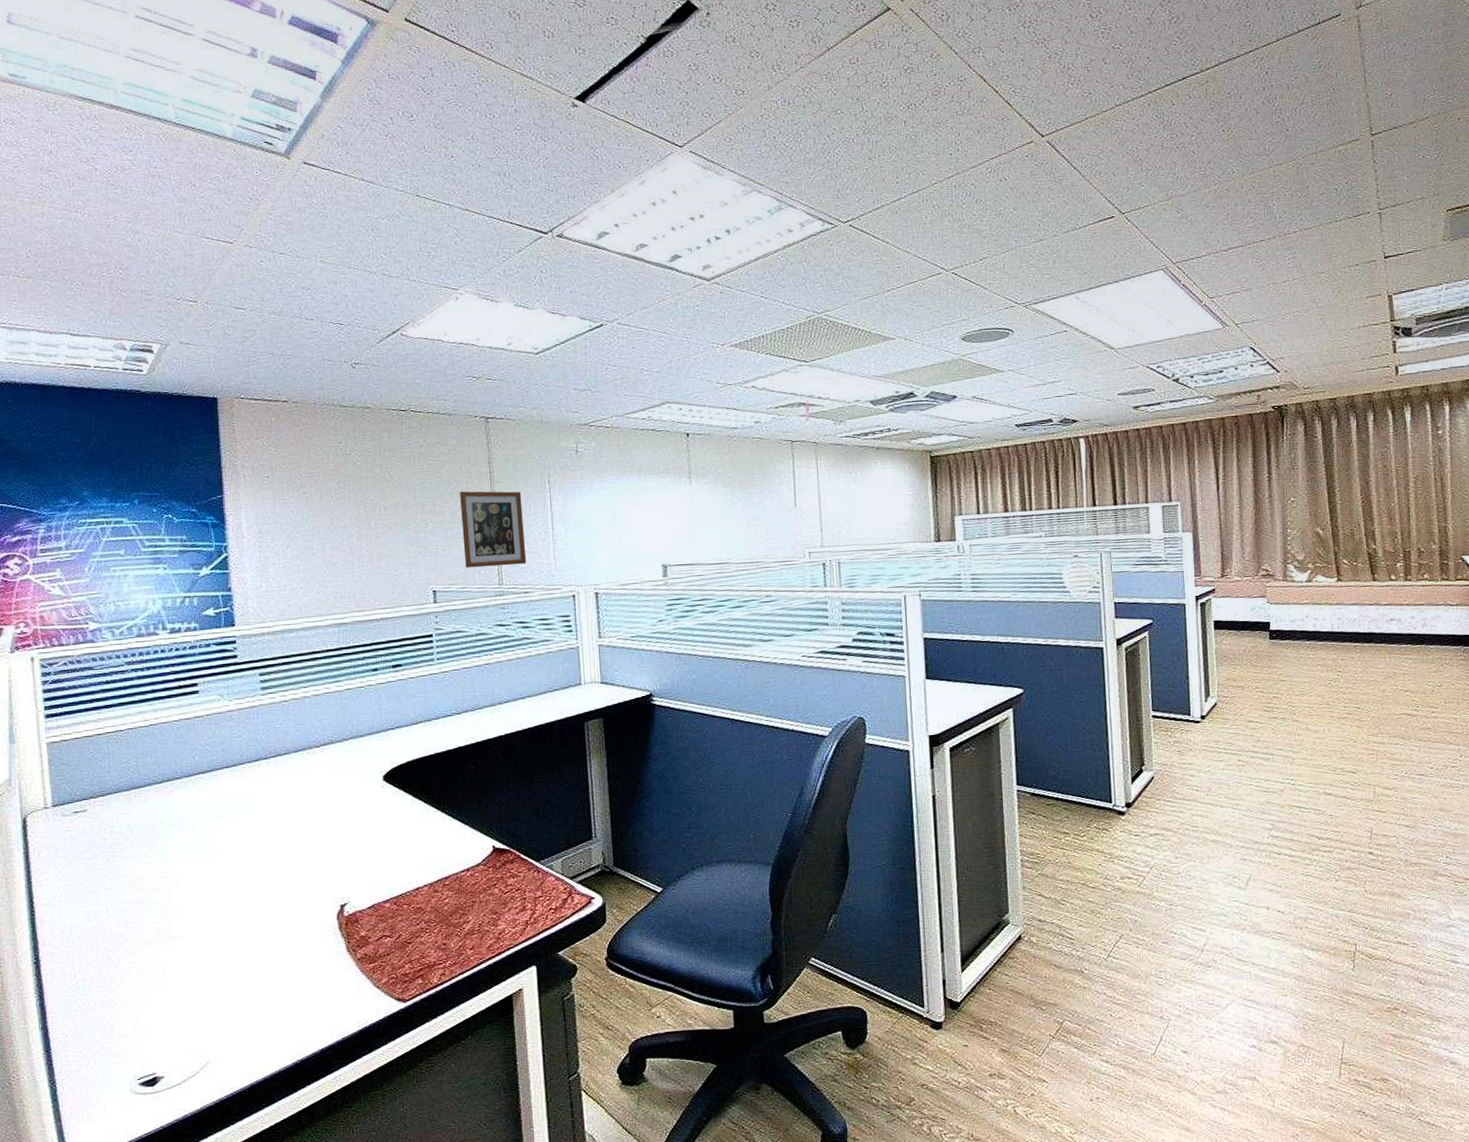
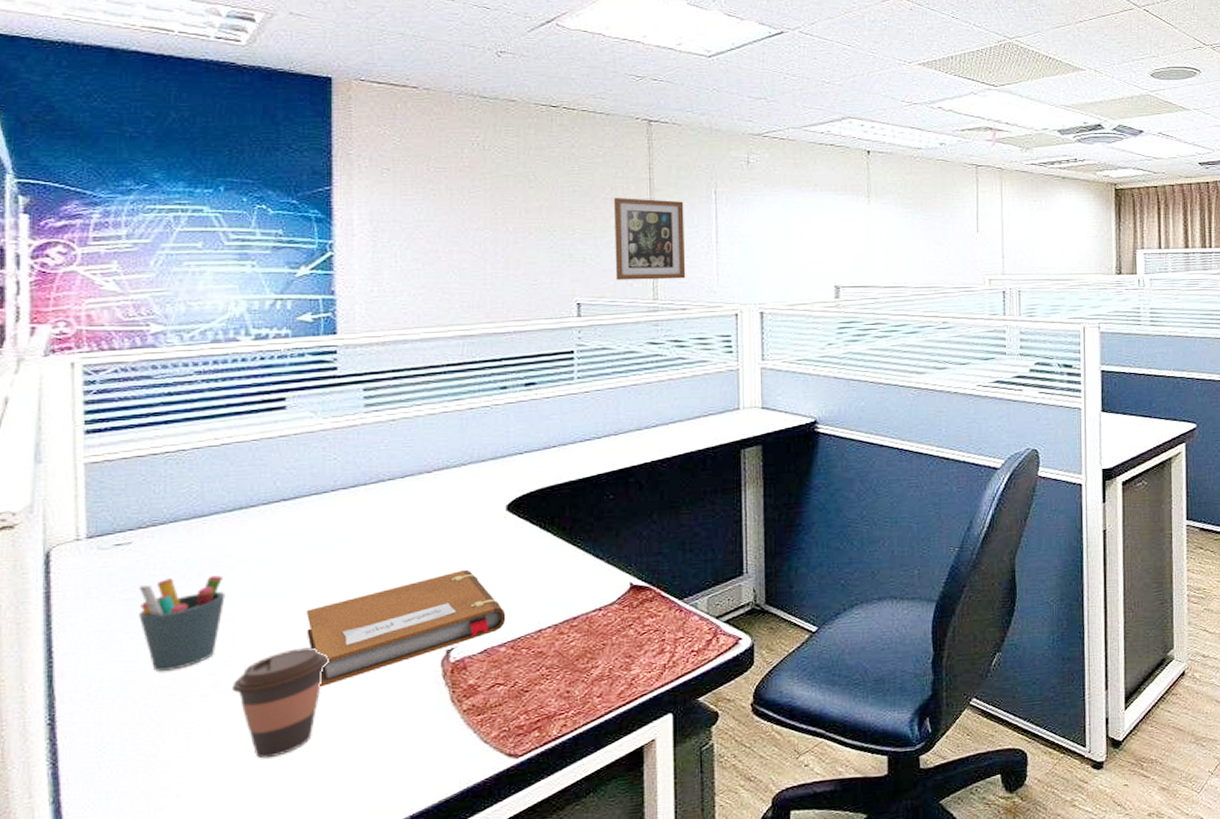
pen holder: none [94,838,161,920] -> present [139,575,225,671]
coffee cup: none [171,901,246,997] -> present [232,647,329,759]
notebook: none [226,833,389,935] -> present [307,569,506,686]

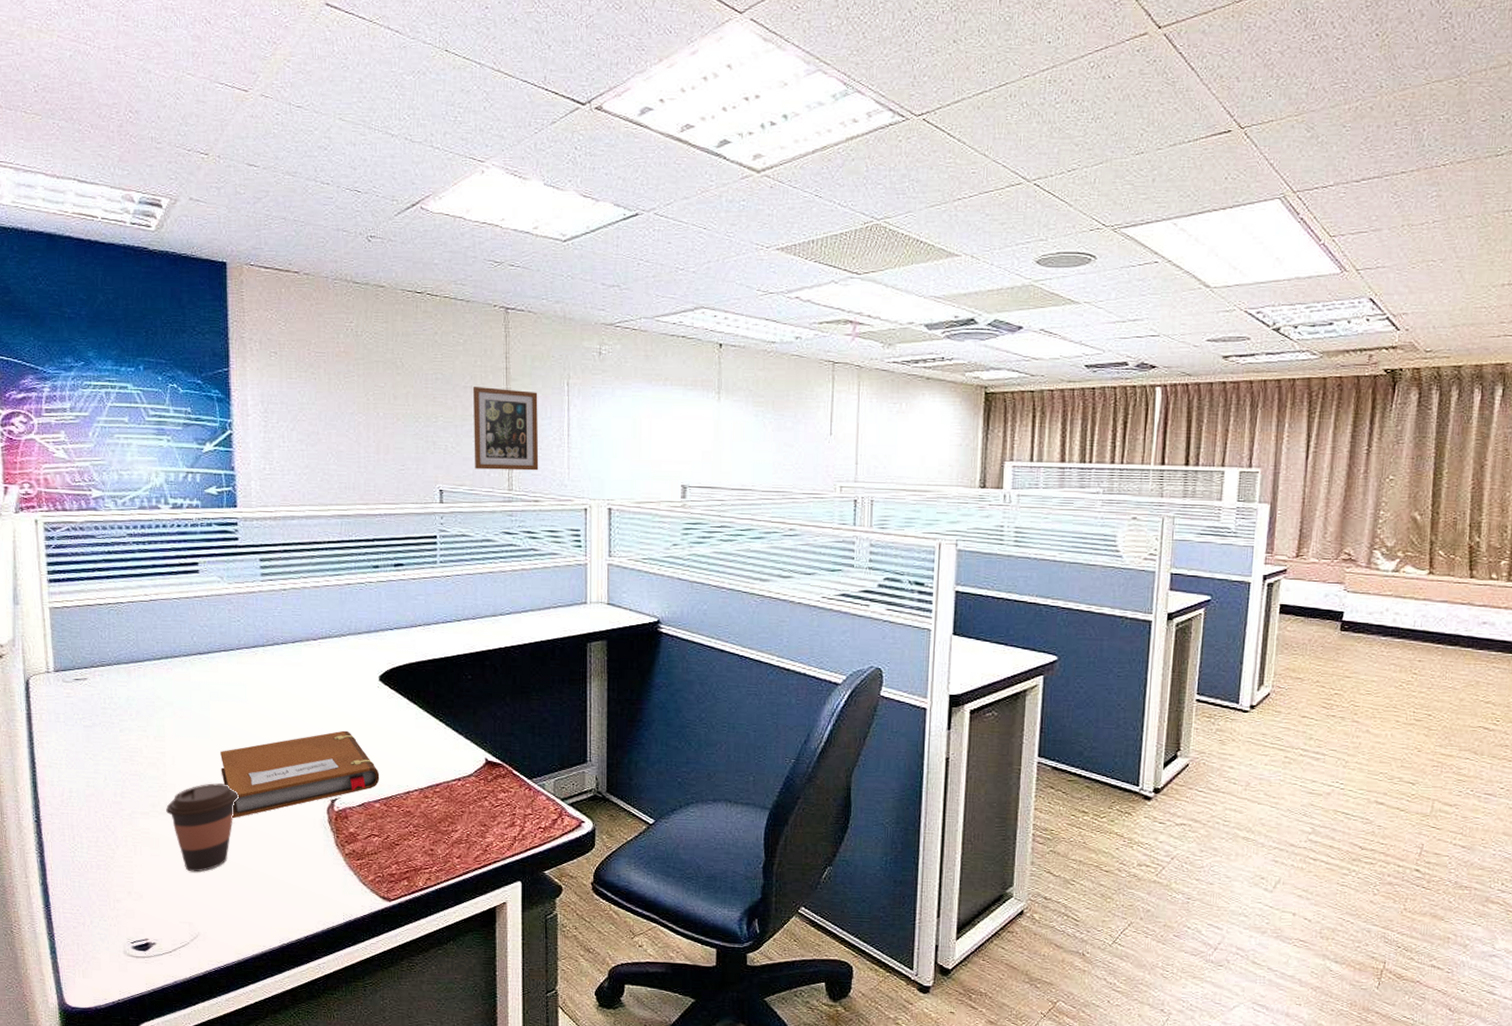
pen holder: present [139,575,225,671] -> none [94,712,158,789]

